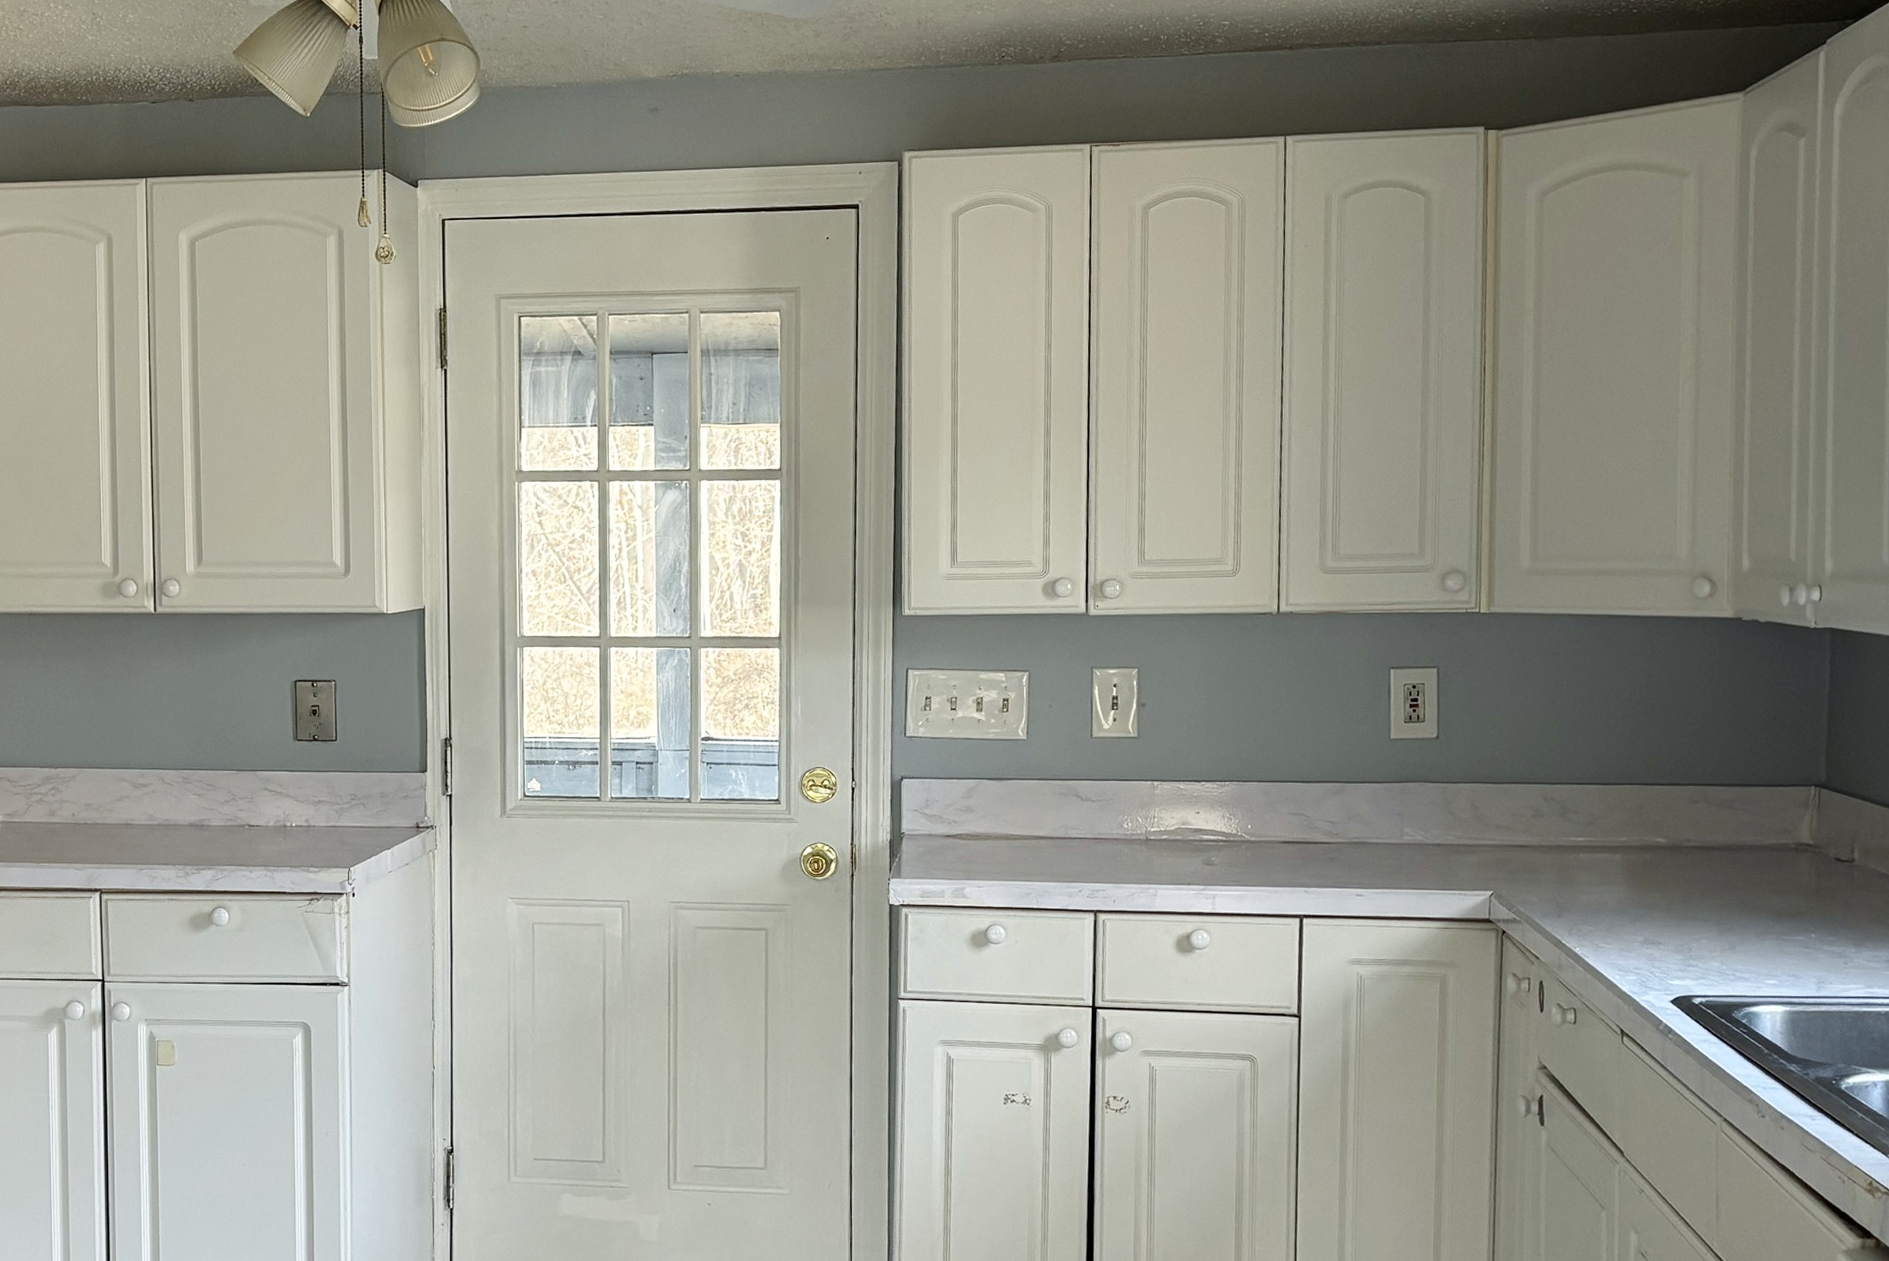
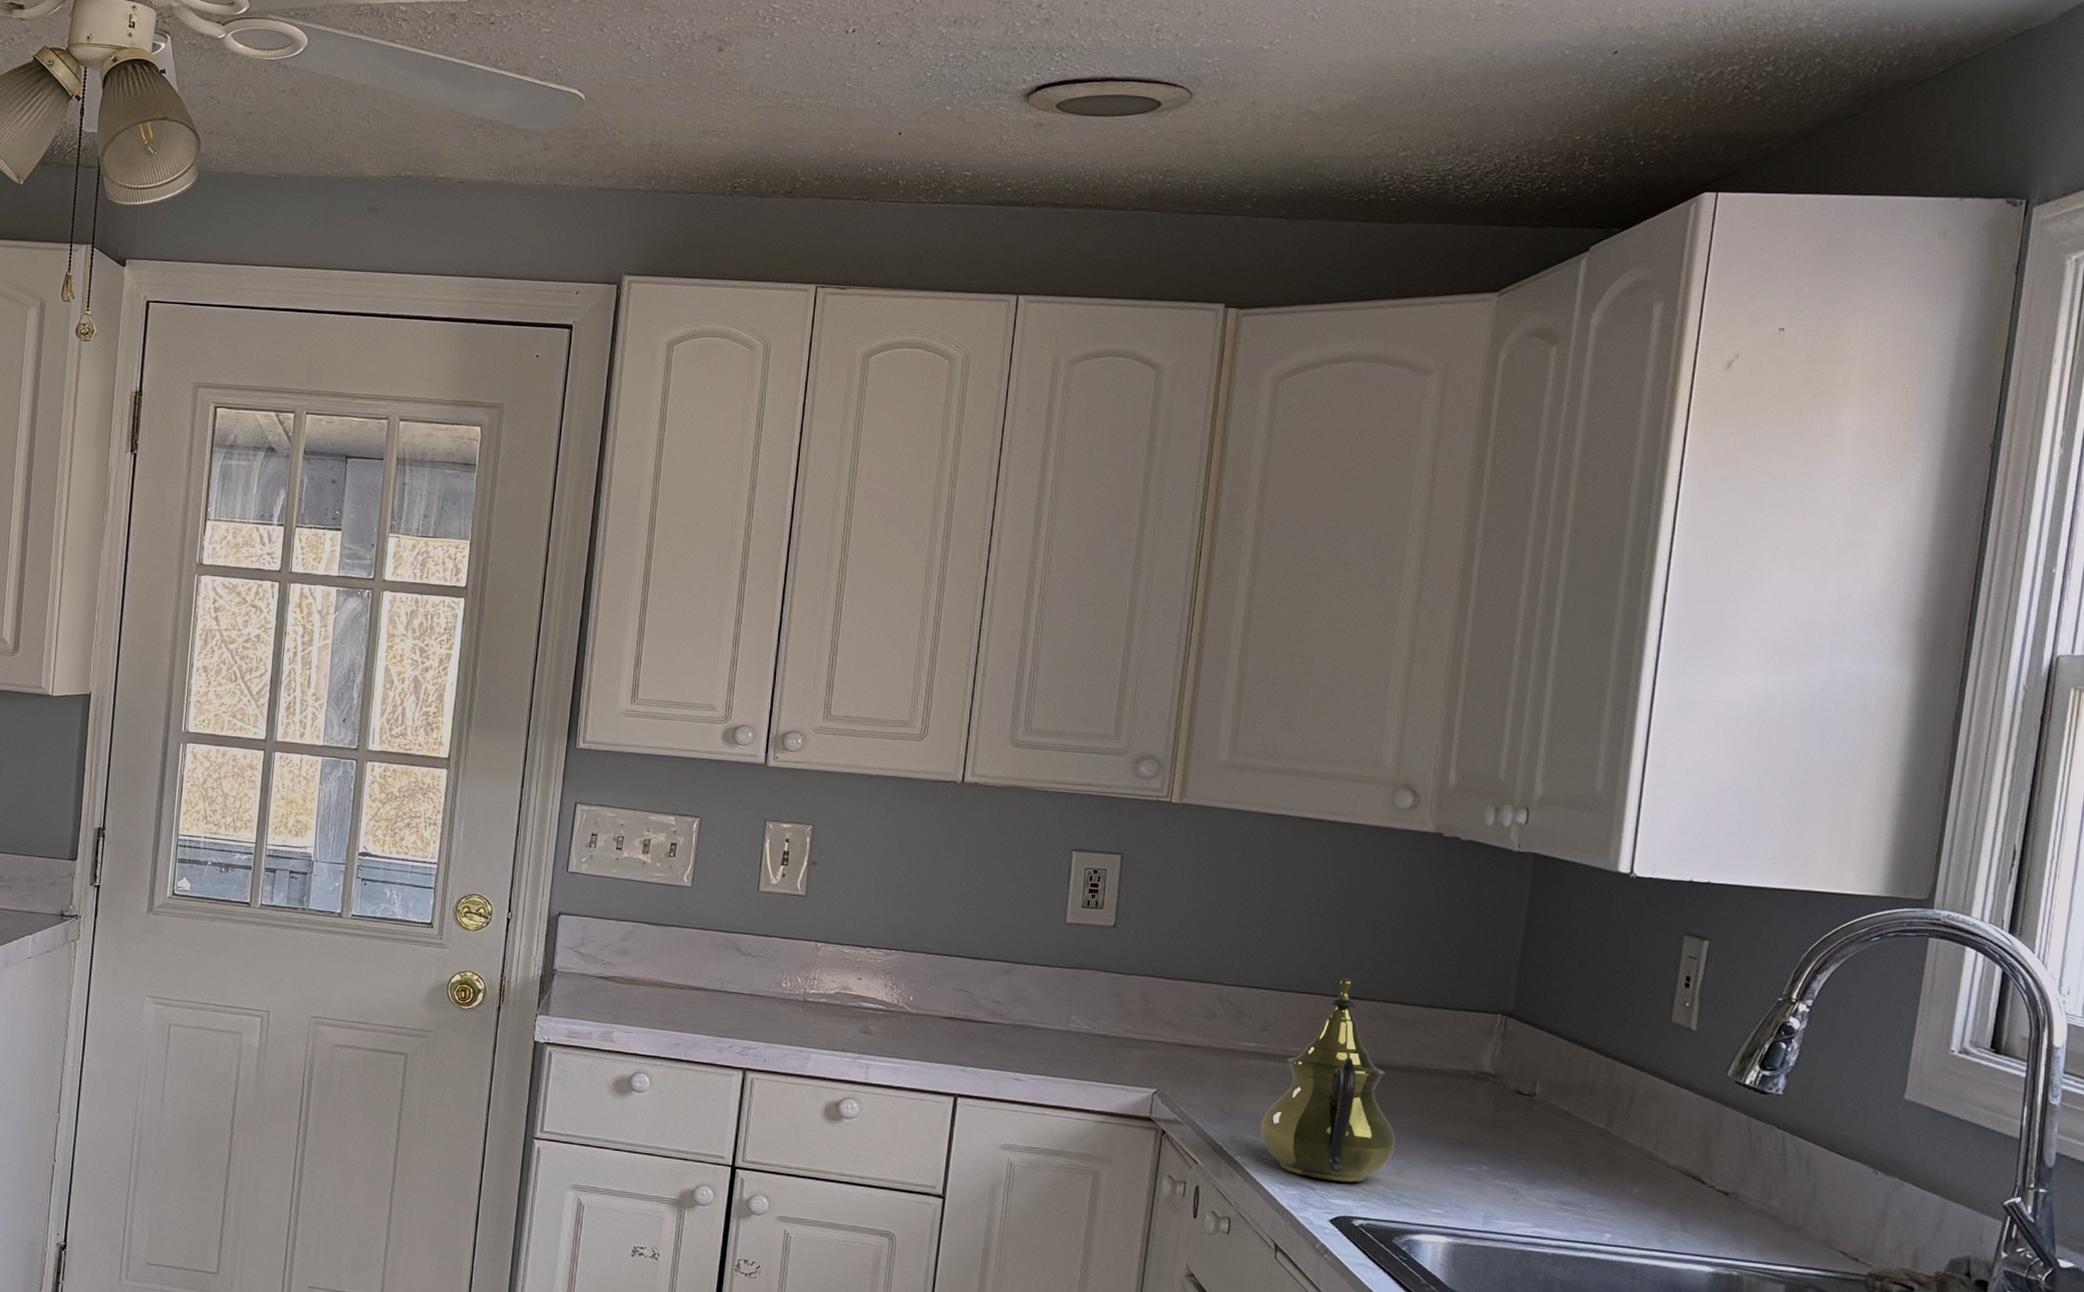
teapot: none [1596,766,1726,962] -> present [1260,978,1395,1183]

